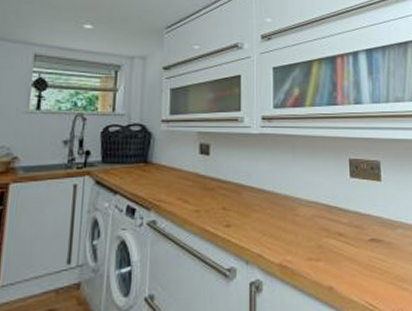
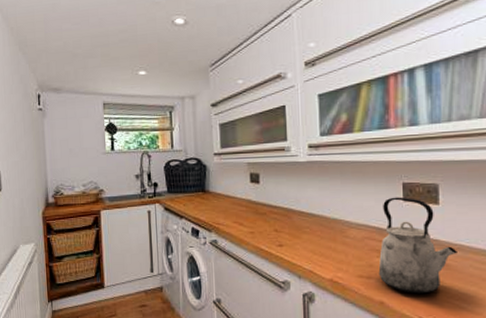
kettle: none [327,173,398,276] -> present [378,197,457,294]

